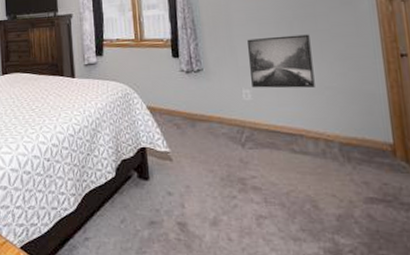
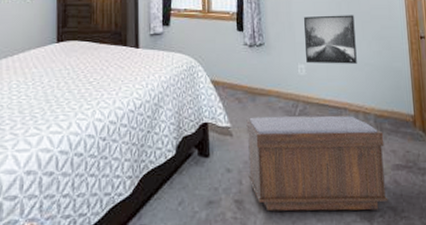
bench: none [186,142,360,245] -> present [246,115,388,211]

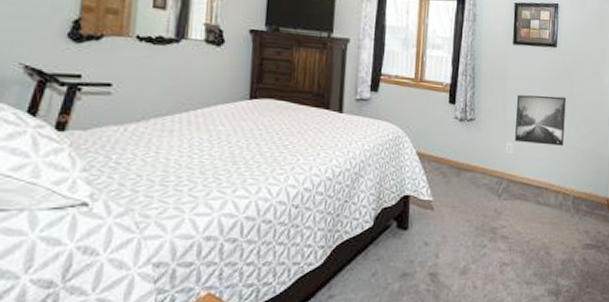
bench: present [246,115,388,211] -> none [445,192,579,286]

